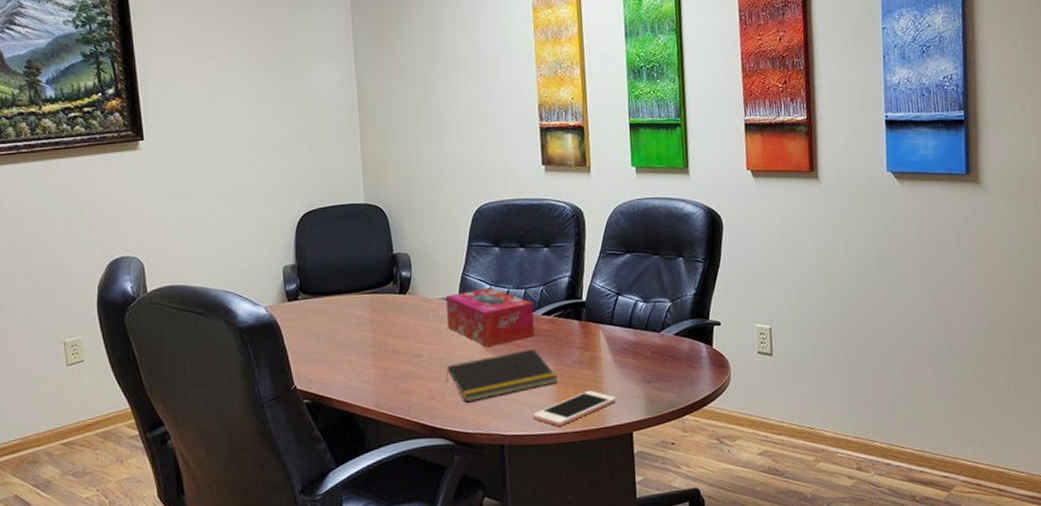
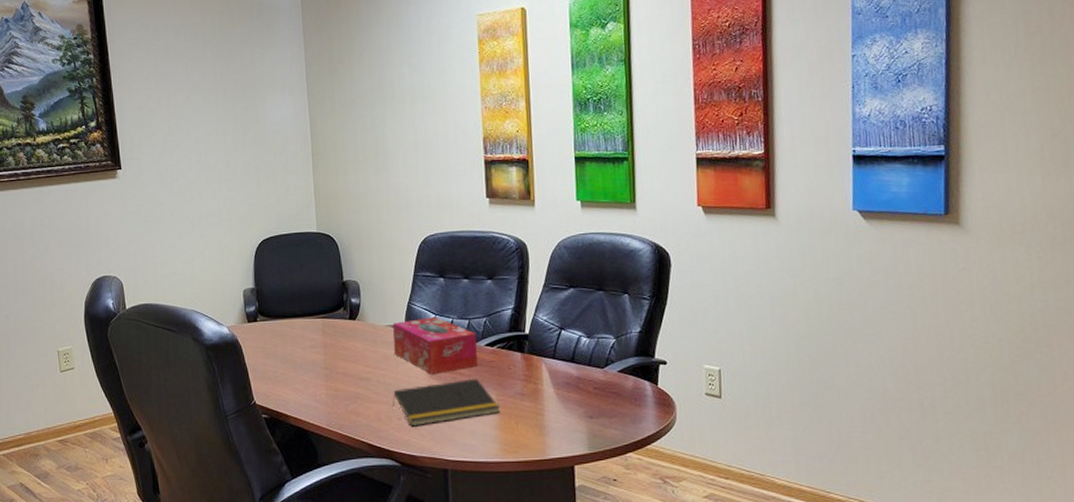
cell phone: present [533,390,616,427] -> none [475,422,558,455]

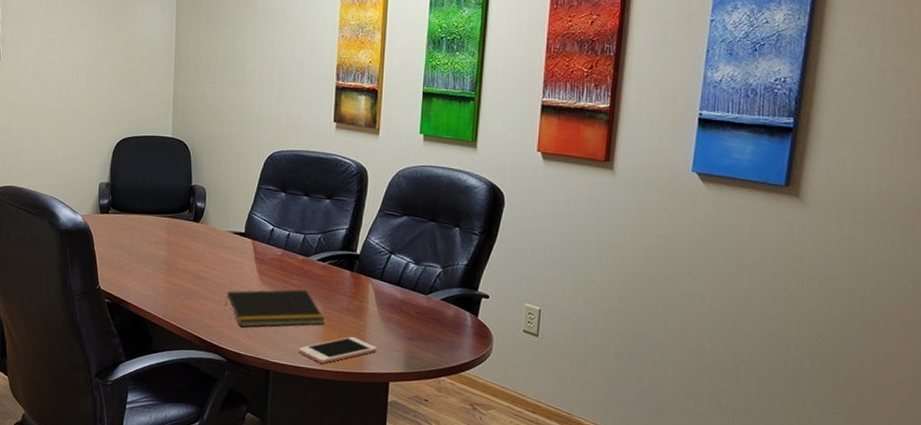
tissue box: present [392,317,478,374] -> none [231,228,311,282]
cell phone: none [475,422,558,455] -> present [298,336,377,364]

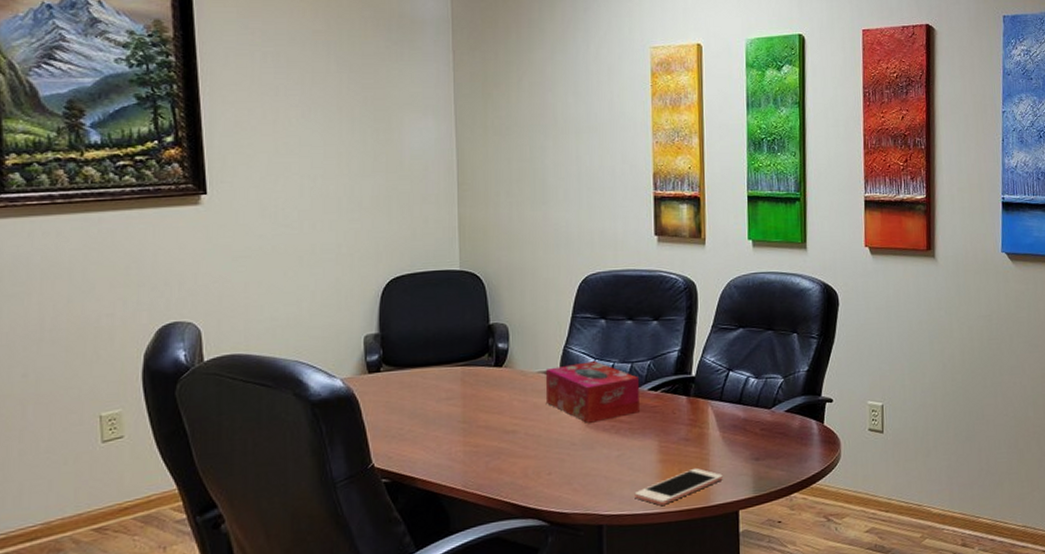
notepad: present [225,289,325,328] -> none [542,424,662,482]
tissue box: none [231,228,311,282] -> present [545,361,640,423]

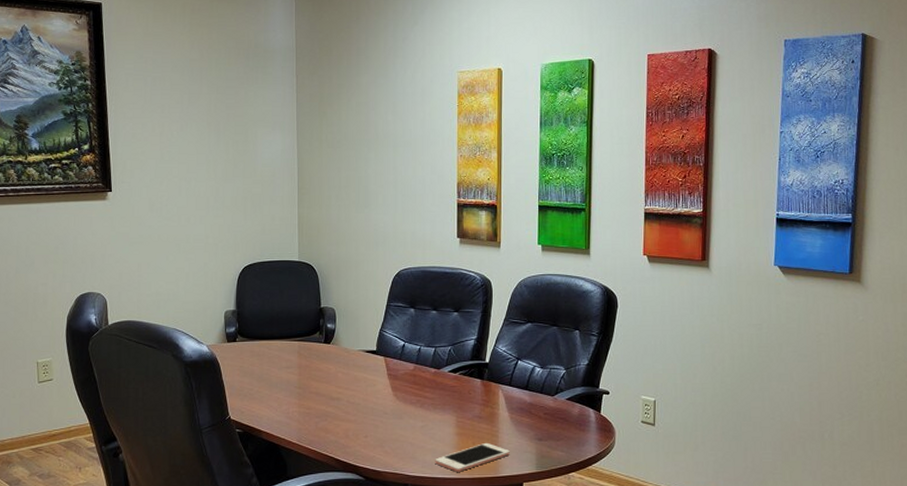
tissue box: present [545,361,640,423] -> none [364,344,442,396]

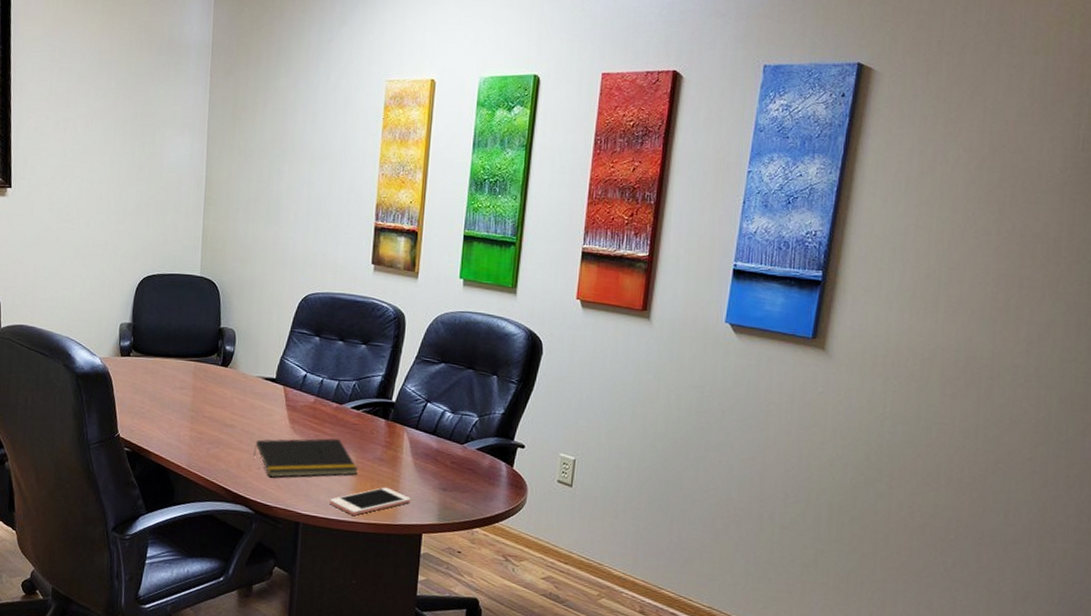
notepad: none [360,401,459,444] -> present [253,437,358,478]

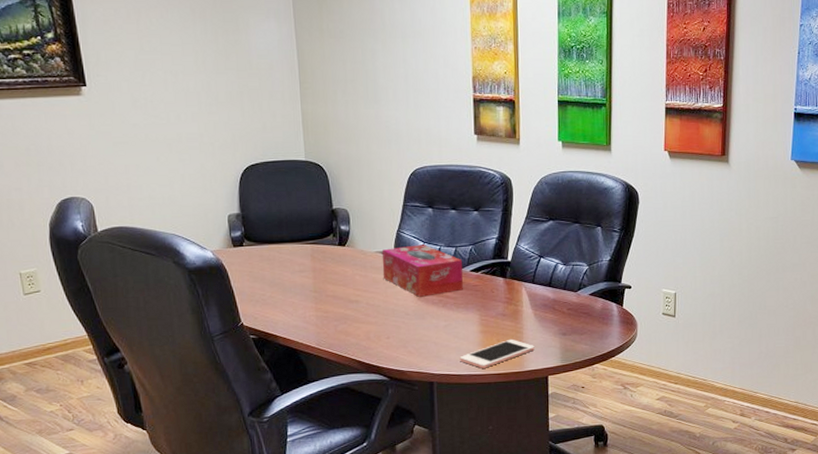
notepad: present [253,437,358,478] -> none [381,300,483,345]
tissue box: none [261,373,345,430] -> present [381,244,463,297]

